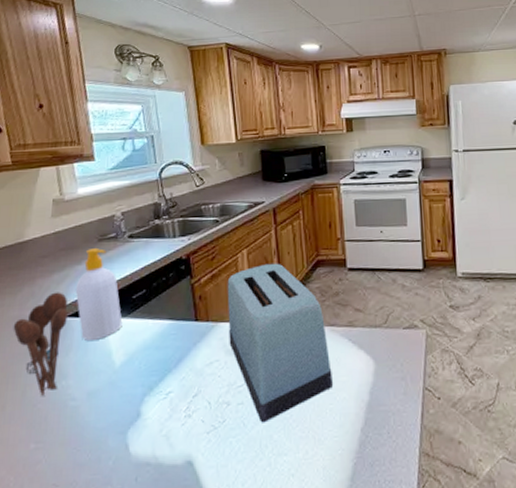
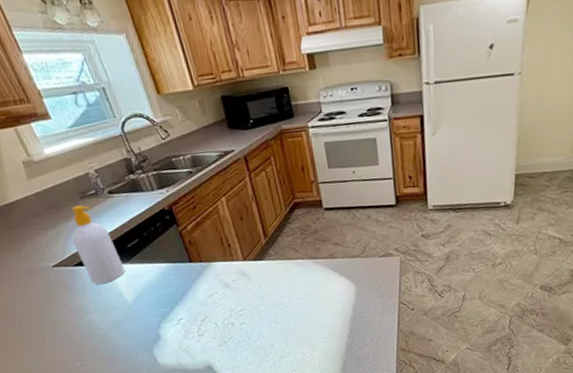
utensil holder: present [13,292,68,396] -> none [27,246,84,328]
toaster: present [227,263,334,423] -> none [212,208,321,336]

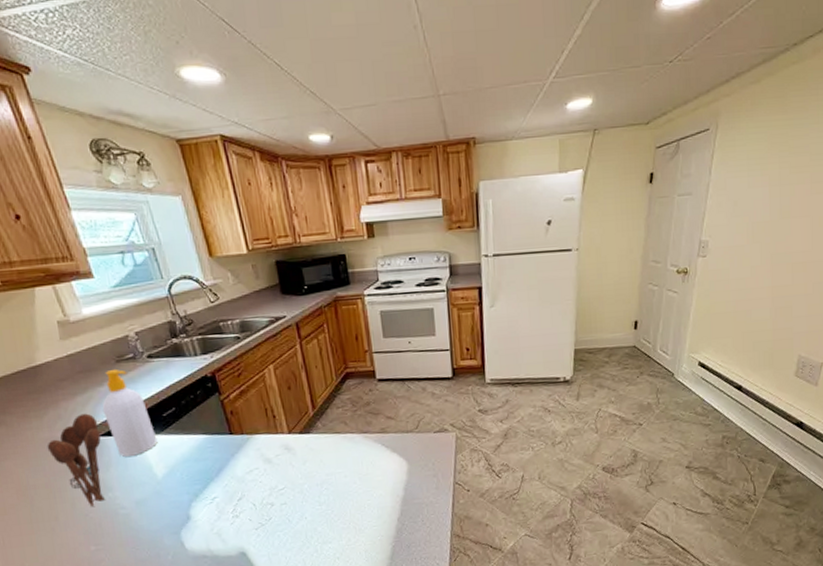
utensil holder: none [27,246,84,328] -> present [47,413,105,507]

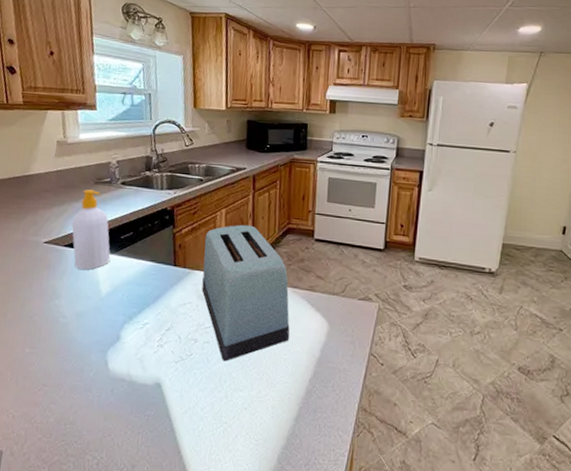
utensil holder: present [47,413,105,507] -> none [16,223,65,310]
toaster: none [256,377,370,519] -> present [201,224,290,362]

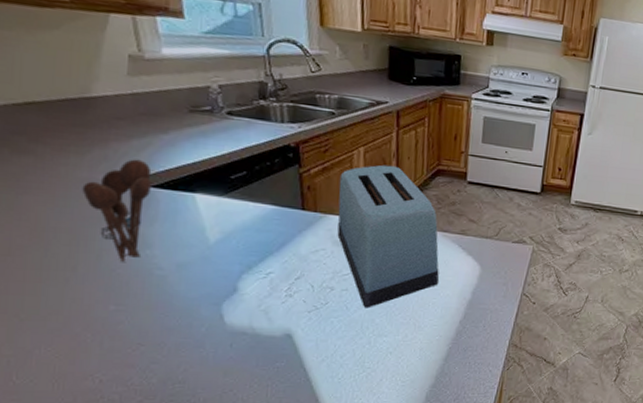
utensil holder: none [16,223,65,310] -> present [82,159,152,262]
soap bottle: present [71,189,111,270] -> none [160,118,219,215]

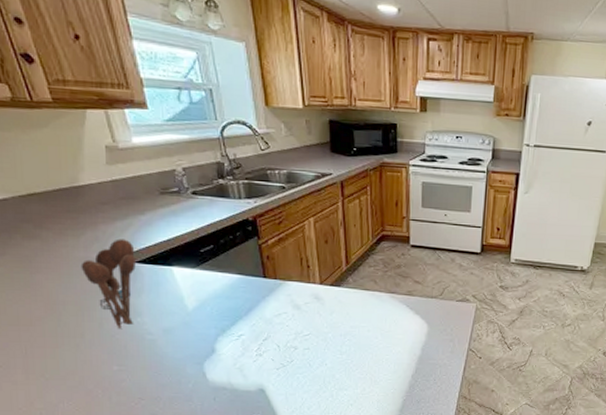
toaster: present [337,164,440,308] -> none [294,233,391,365]

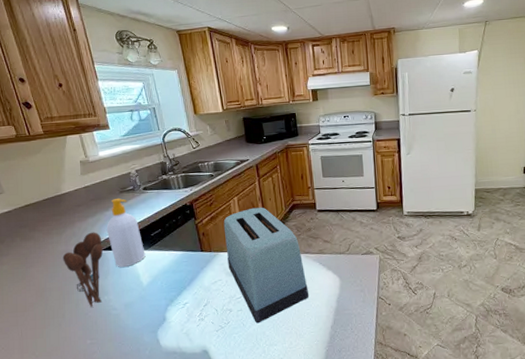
soap bottle: none [141,200,192,286] -> present [106,197,146,267]
toaster: none [294,233,391,365] -> present [223,207,309,324]

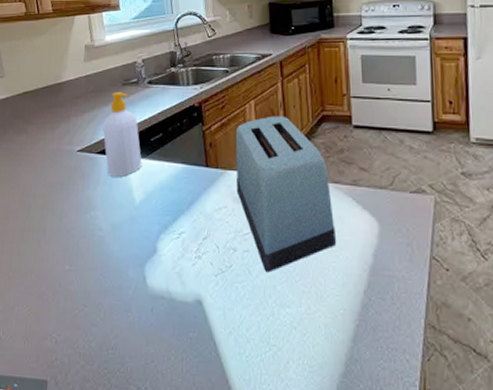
utensil holder: present [62,232,103,307] -> none [52,130,97,223]

